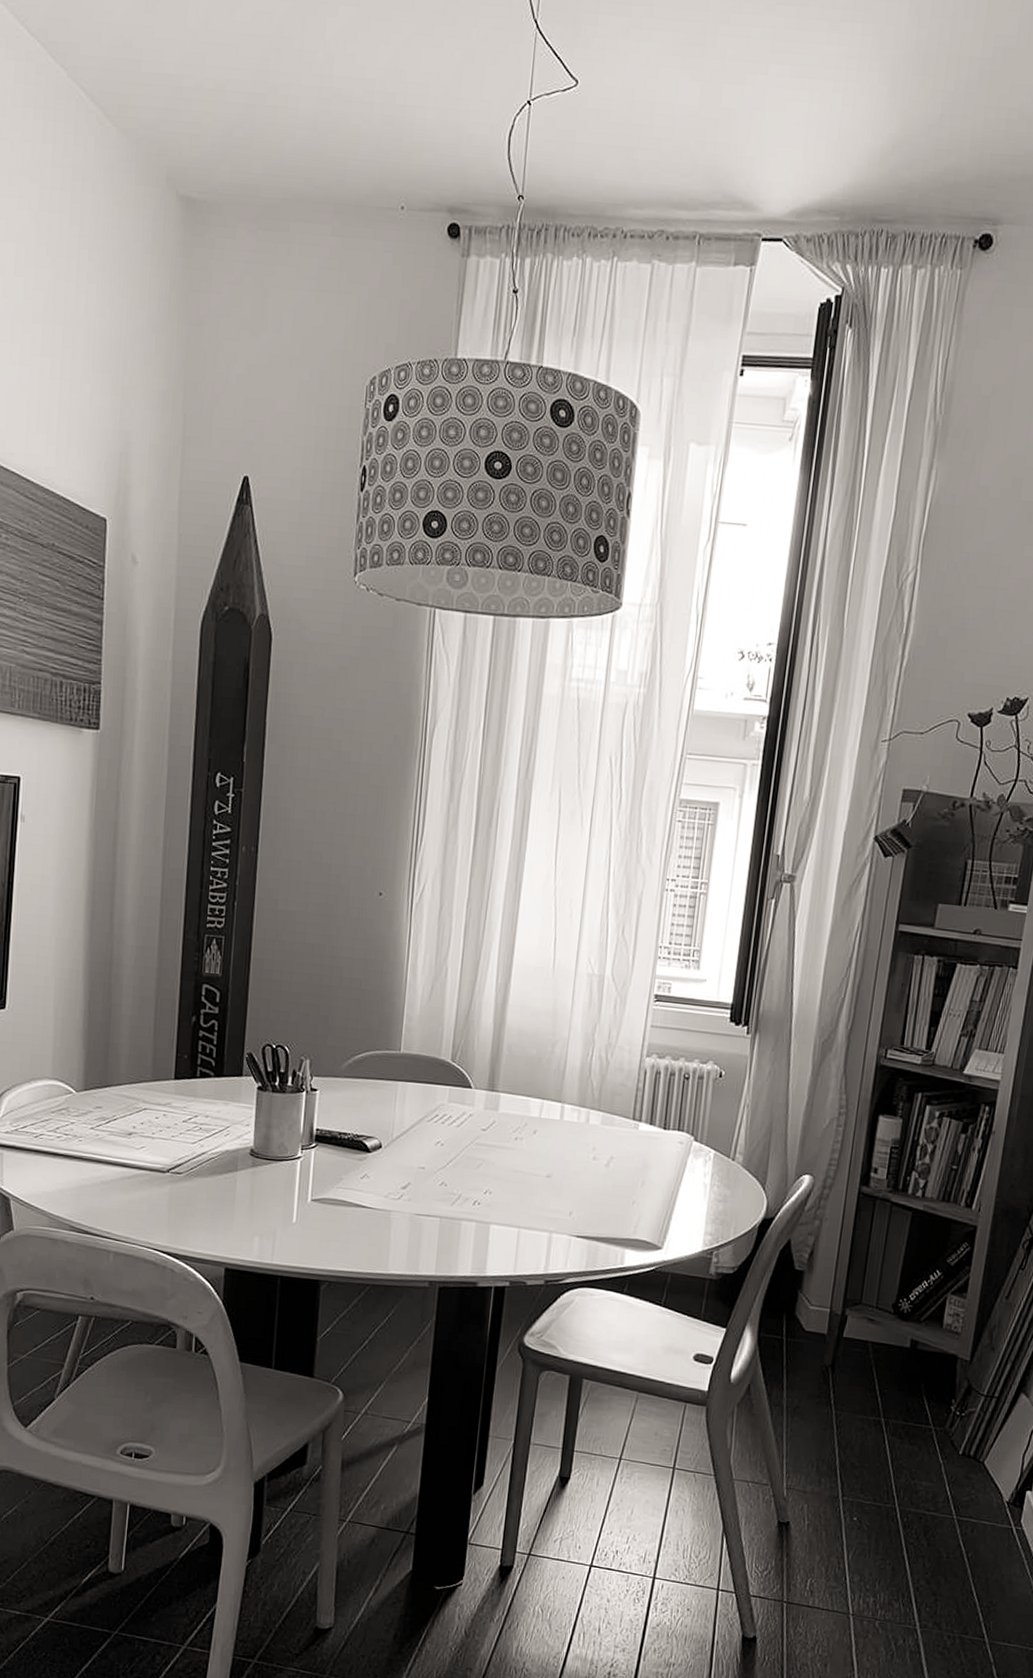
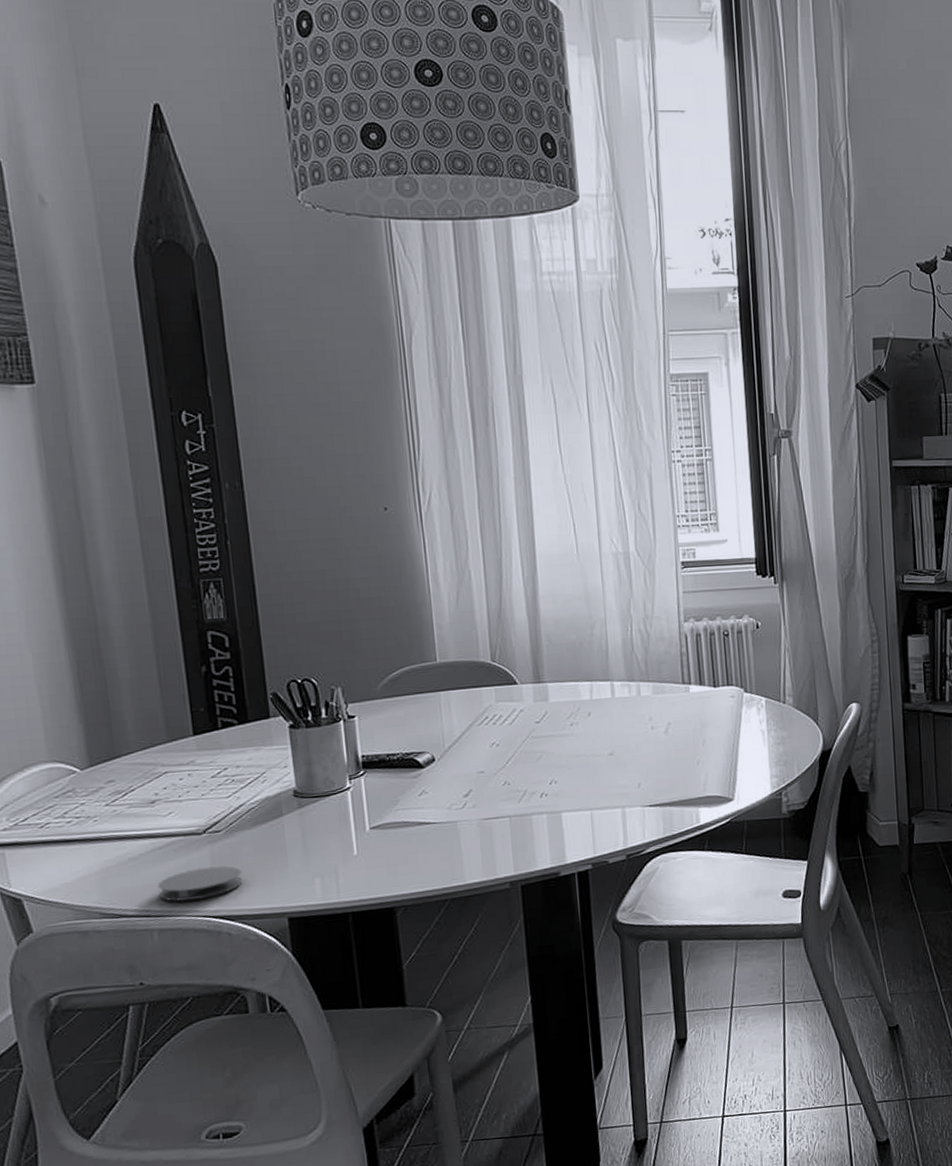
coaster: none [120,1203,193,1233] -> present [157,866,243,902]

